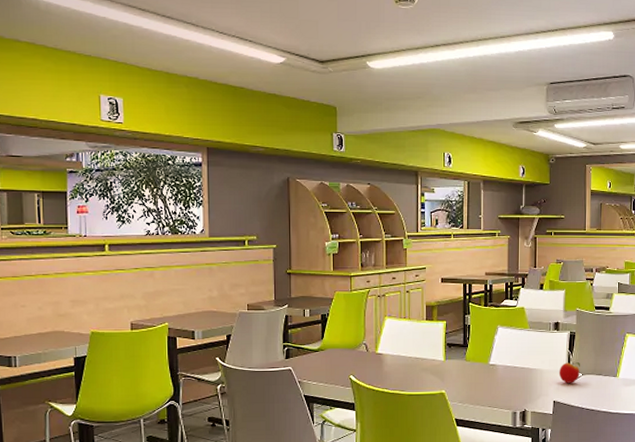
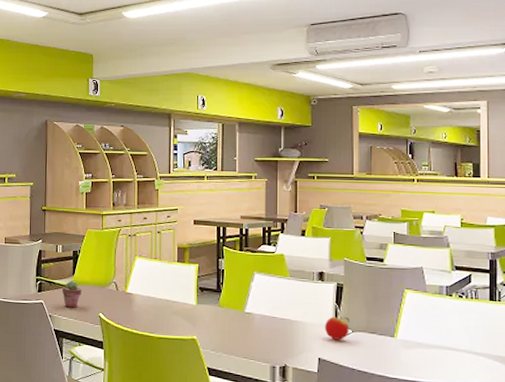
potted succulent: none [311,345,332,372] -> present [62,281,82,308]

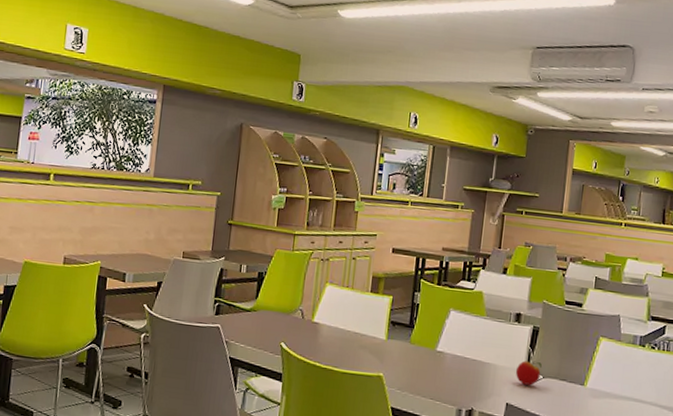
potted succulent: present [62,281,82,308] -> none [242,305,265,335]

